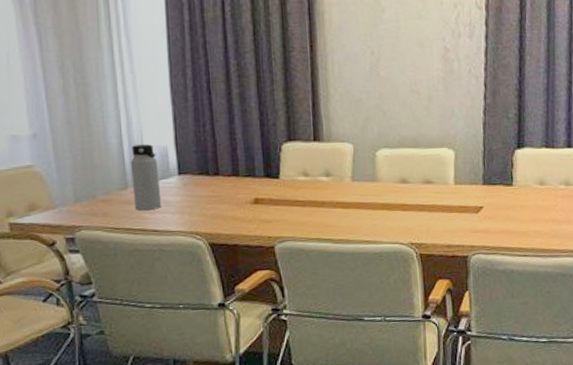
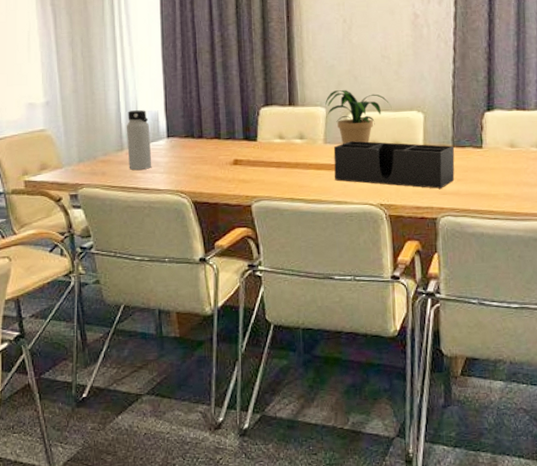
potted plant: none [352,125,422,181] -> present [325,90,392,144]
desk organizer: none [361,178,486,227] -> present [333,141,455,189]

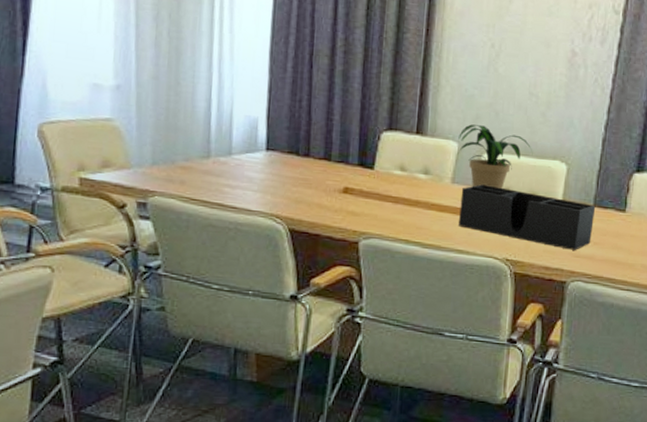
water bottle: present [127,110,152,170] -> none [215,112,246,184]

